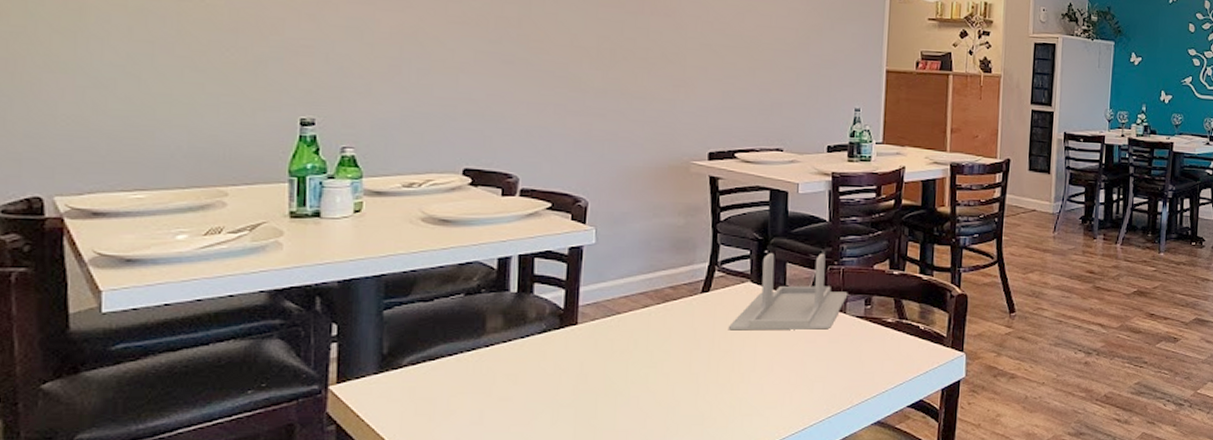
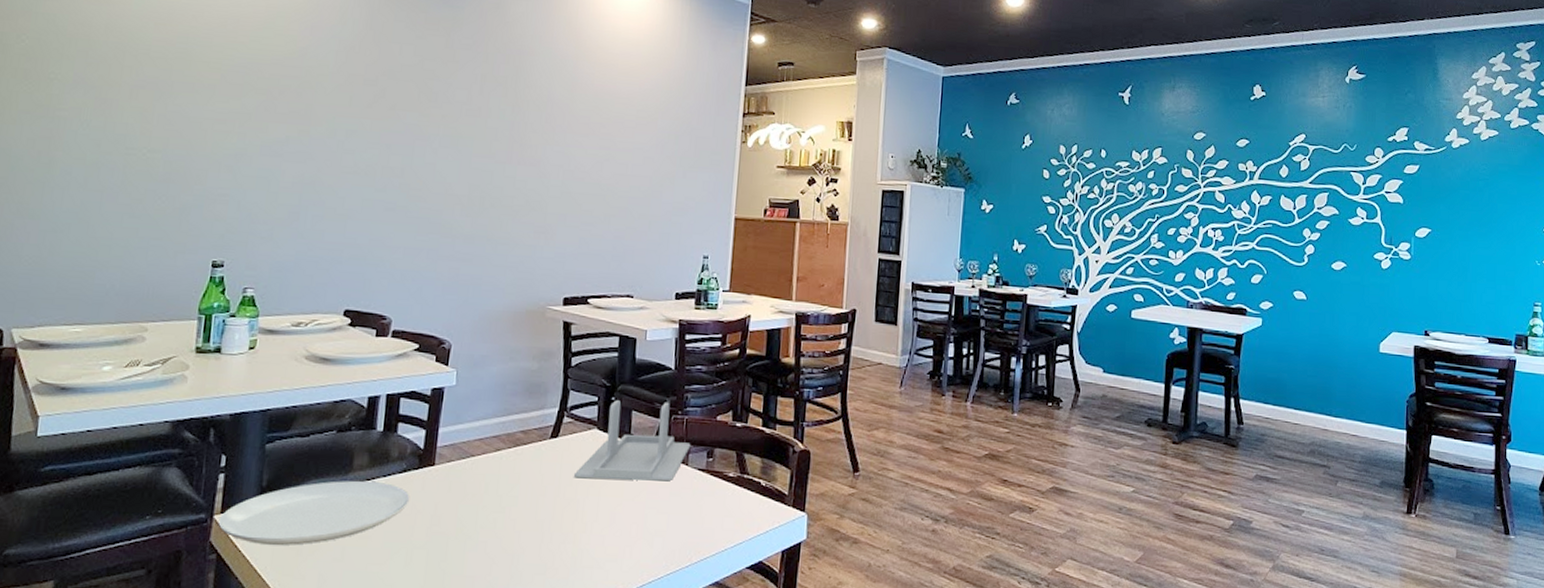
plate: none [334,343,553,412] -> present [218,480,410,546]

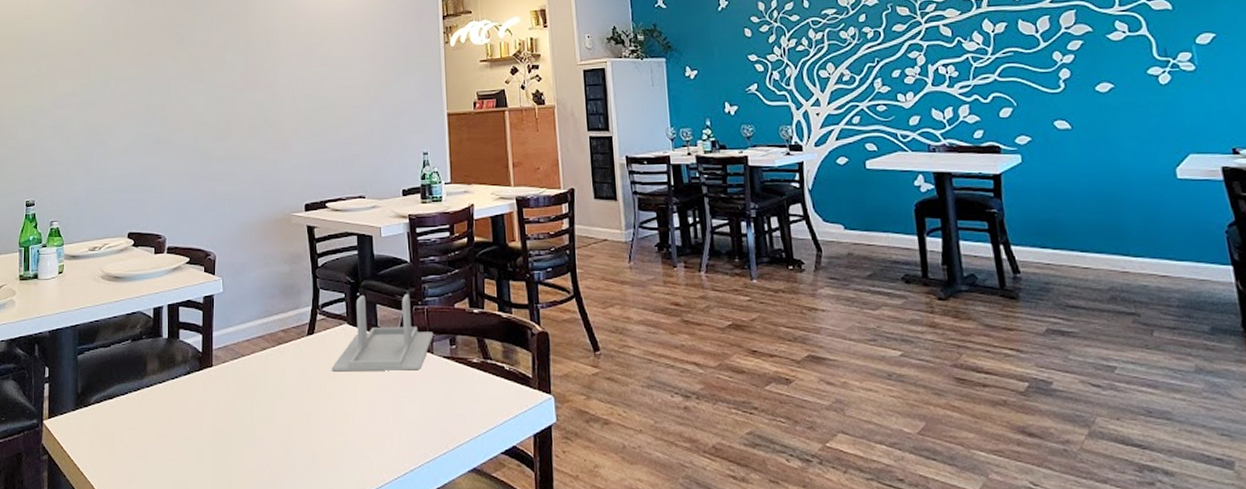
plate: present [218,480,410,546] -> none [47,383,195,445]

